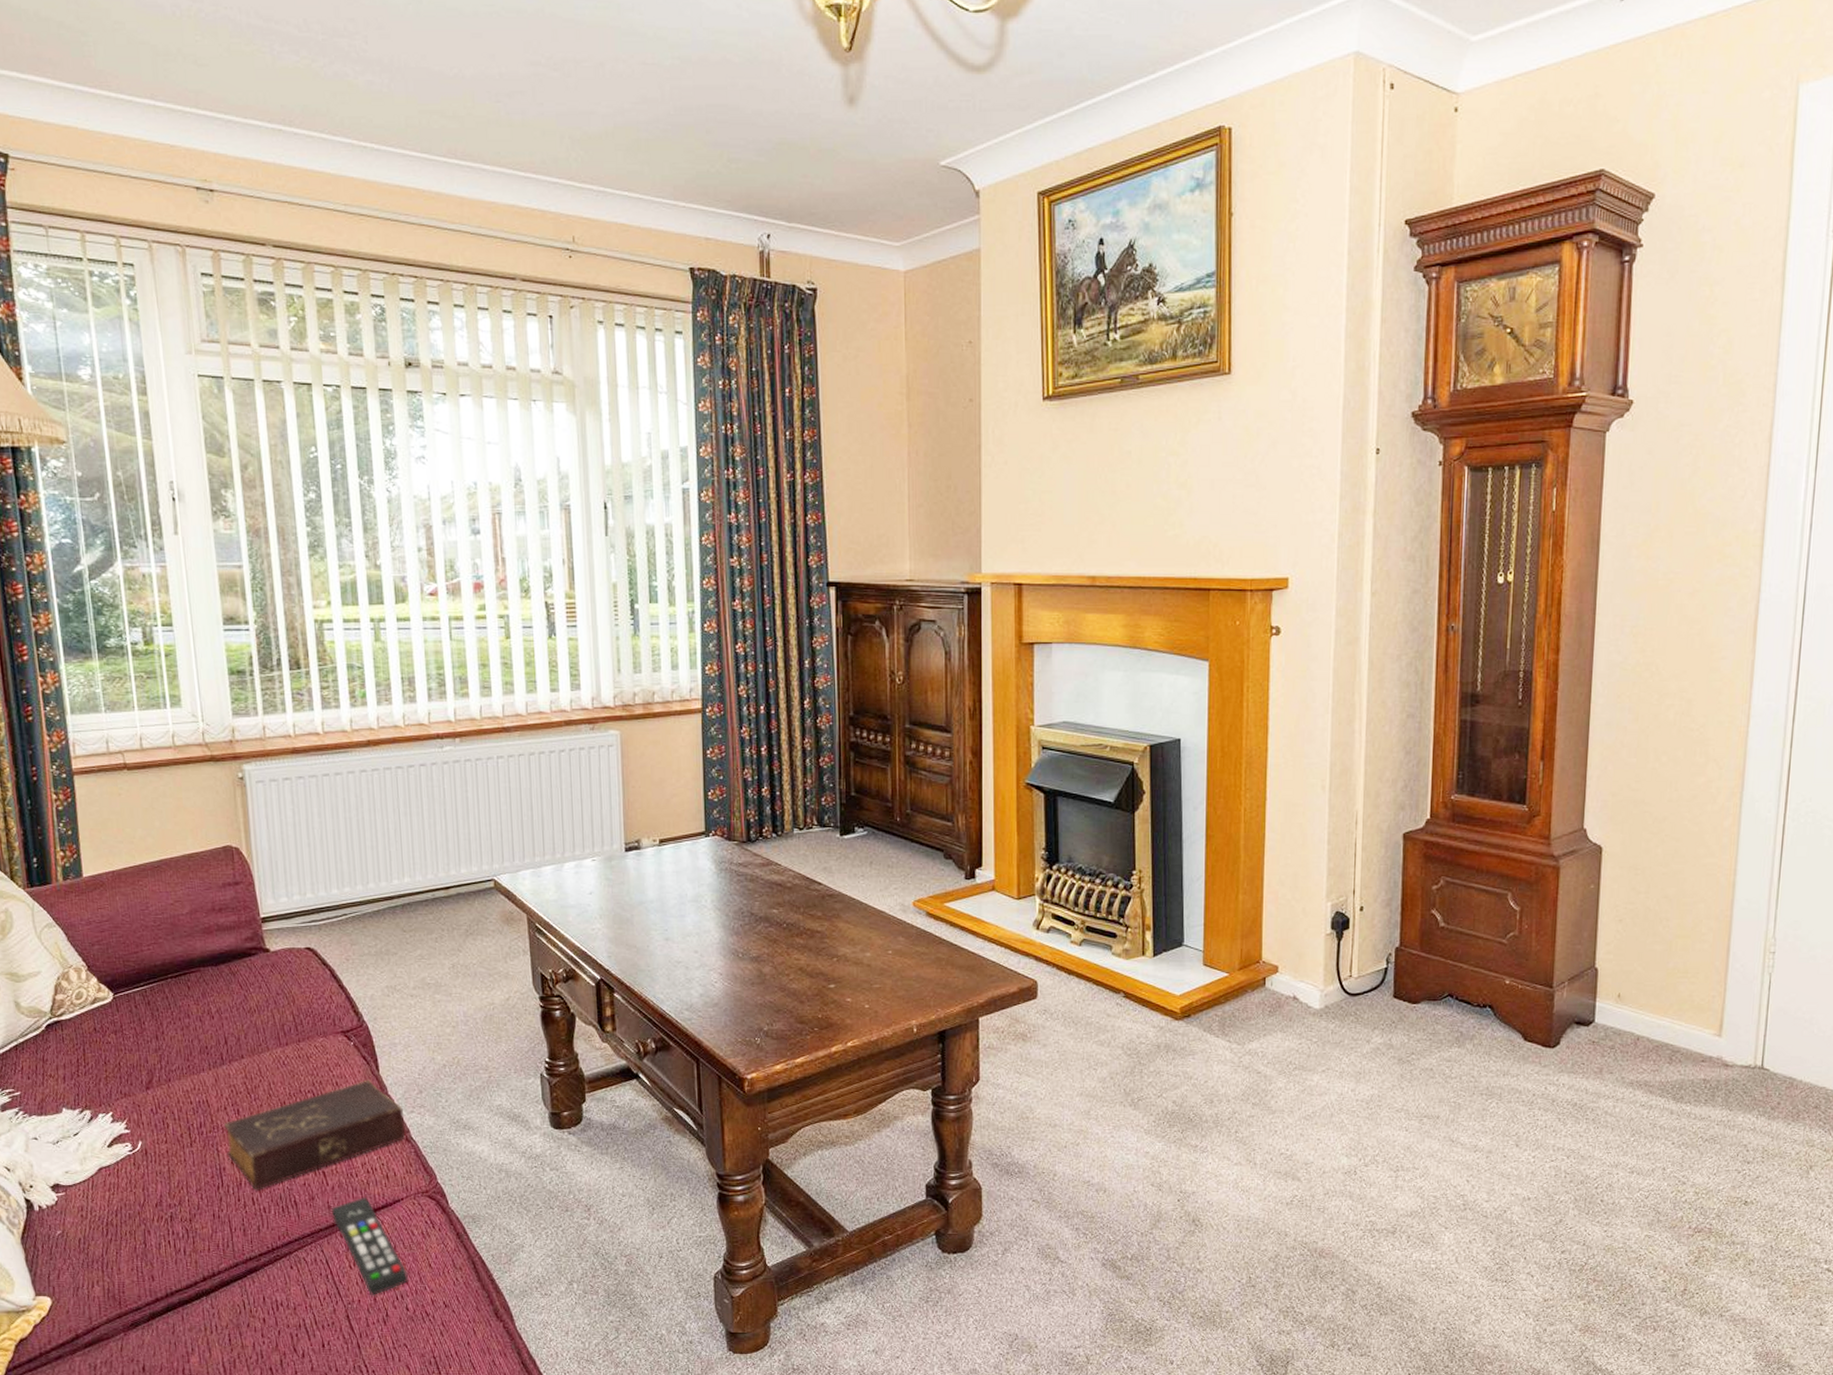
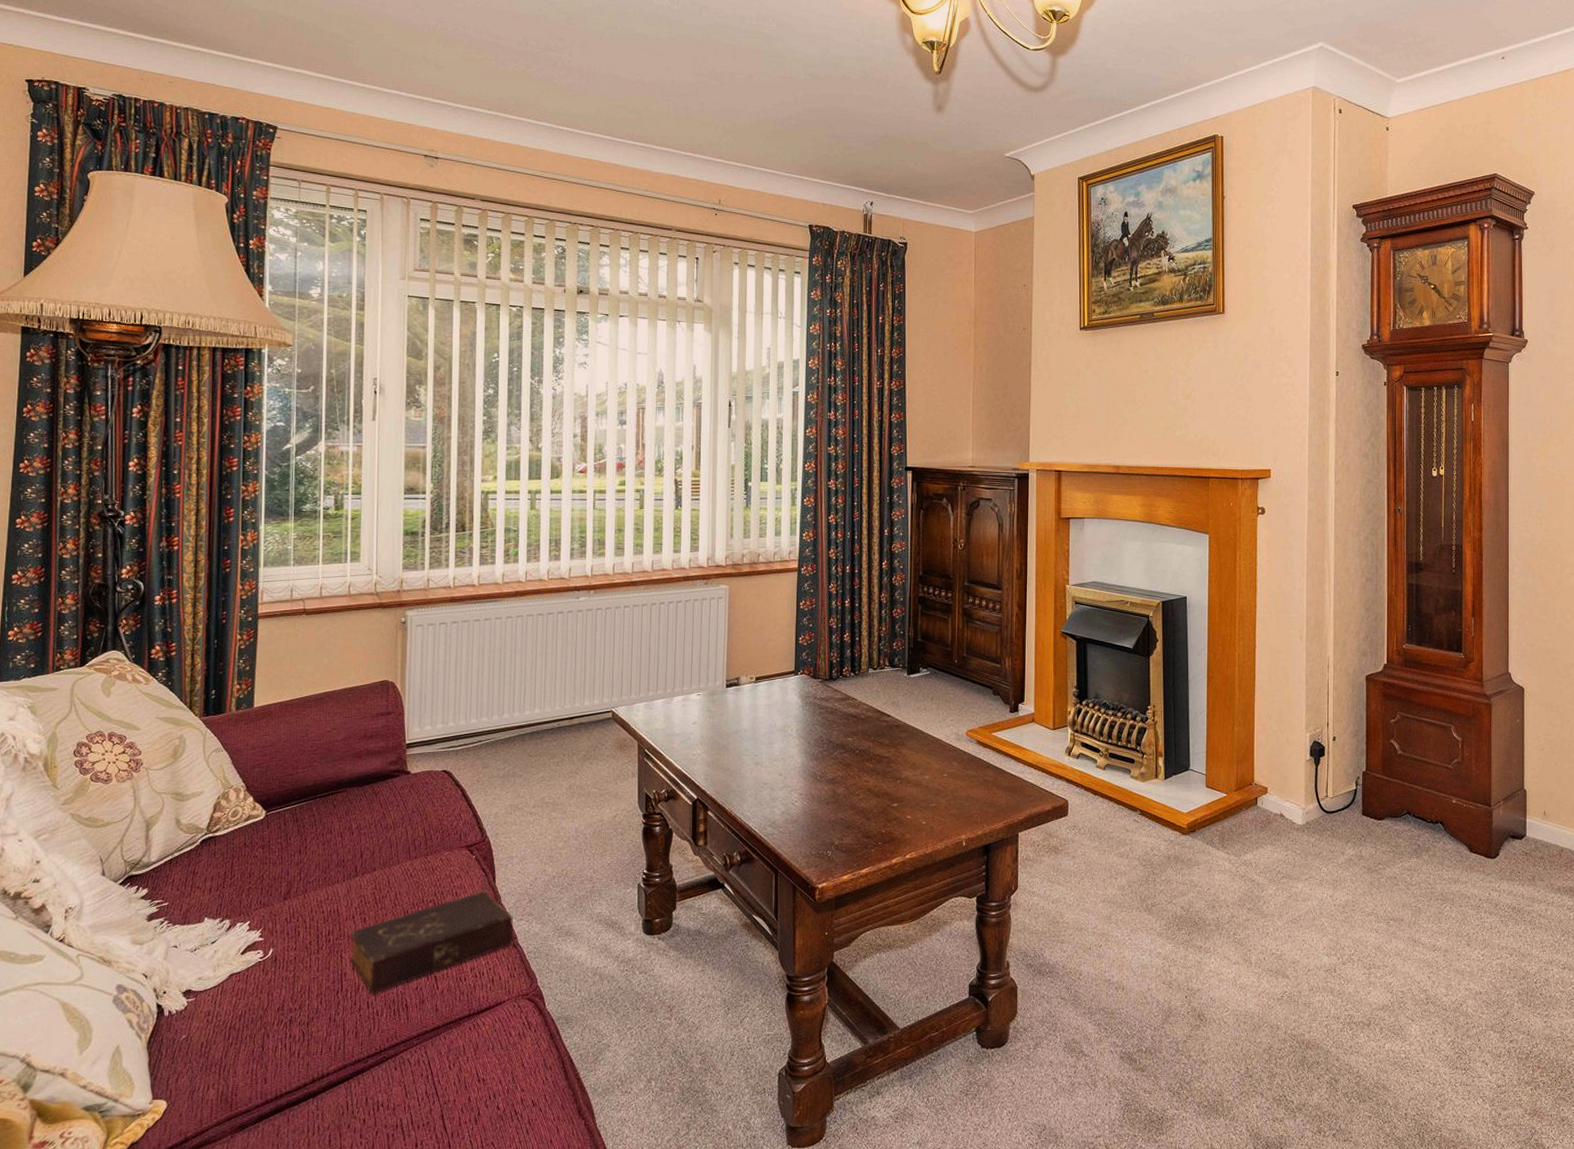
remote control: present [332,1196,408,1296] -> none [439,999,502,1096]

